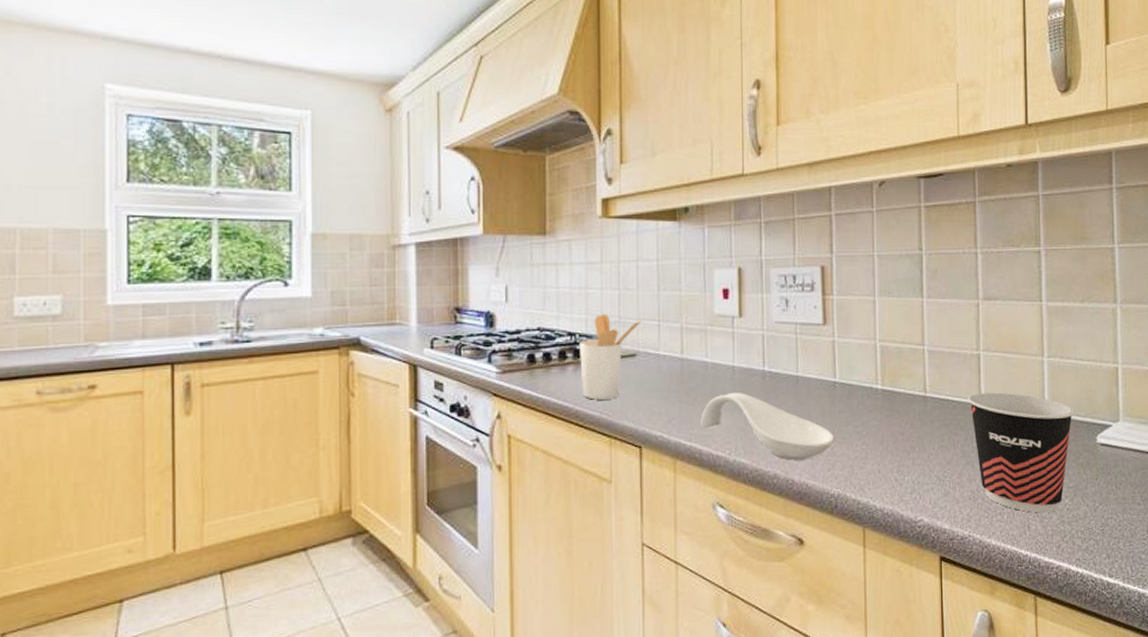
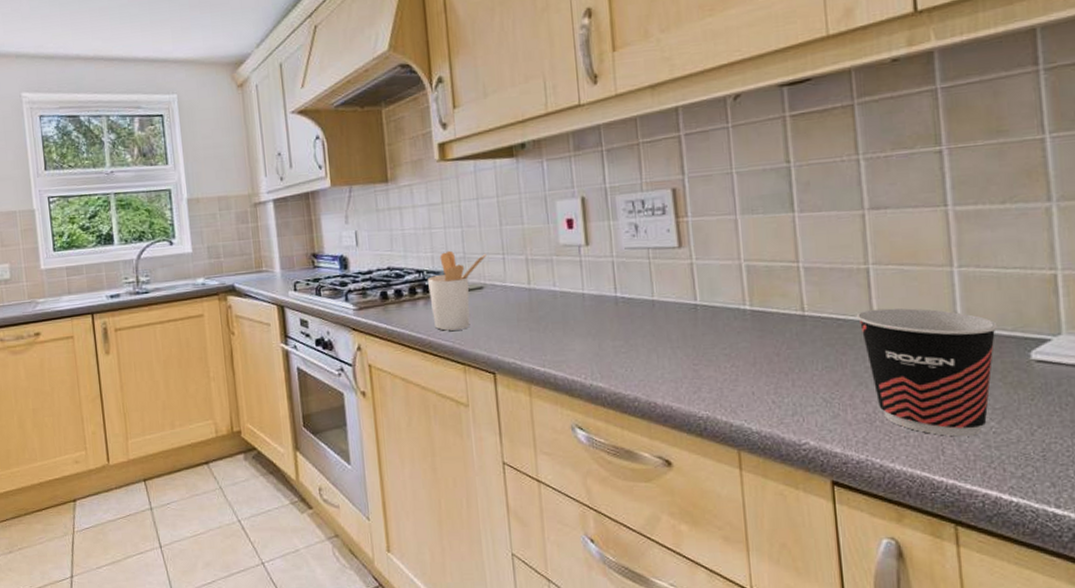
spoon rest: present [701,393,835,460] -> none [553,319,700,384]

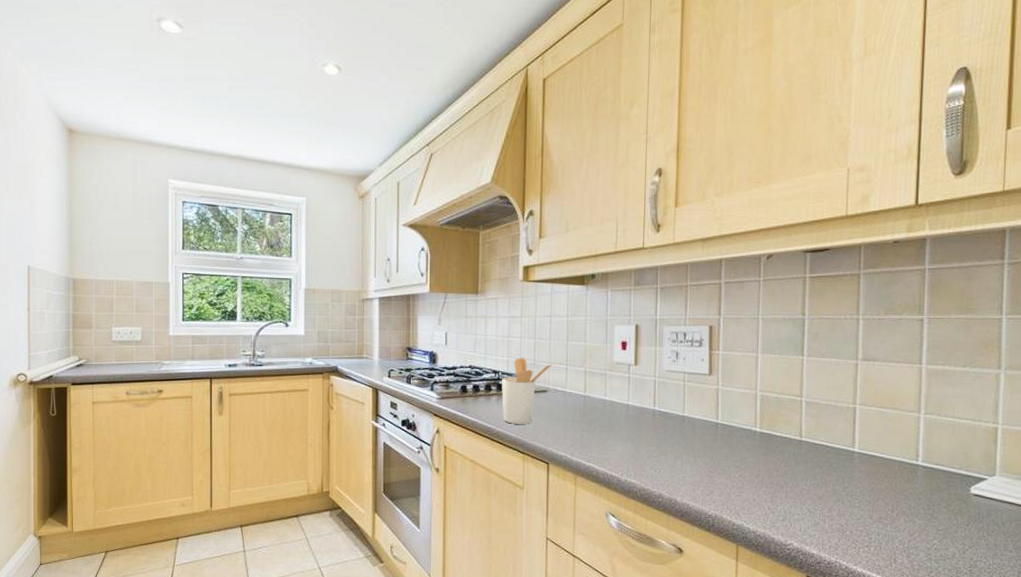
cup: present [856,308,999,437] -> none [841,441,950,550]

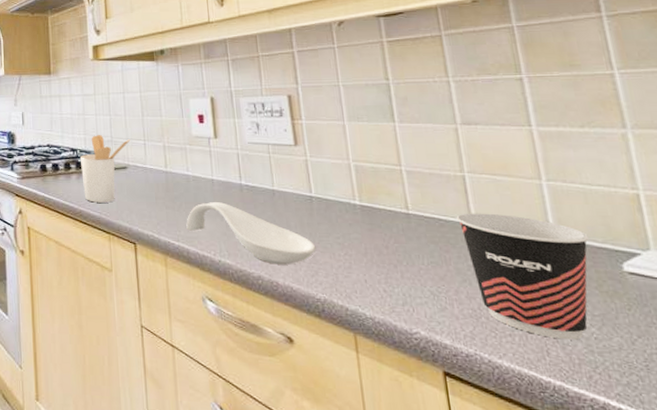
spoon rest: none [598,426,715,485] -> present [186,202,316,265]
cup: none [841,441,950,550] -> present [456,213,590,340]

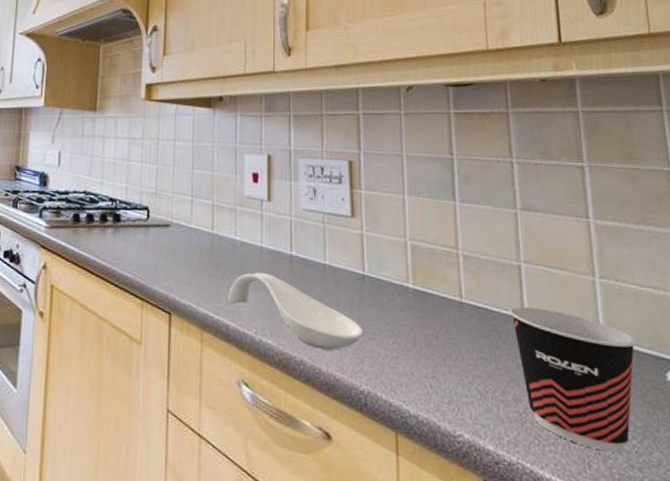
utensil holder: present [80,134,130,203] -> none [119,184,176,264]

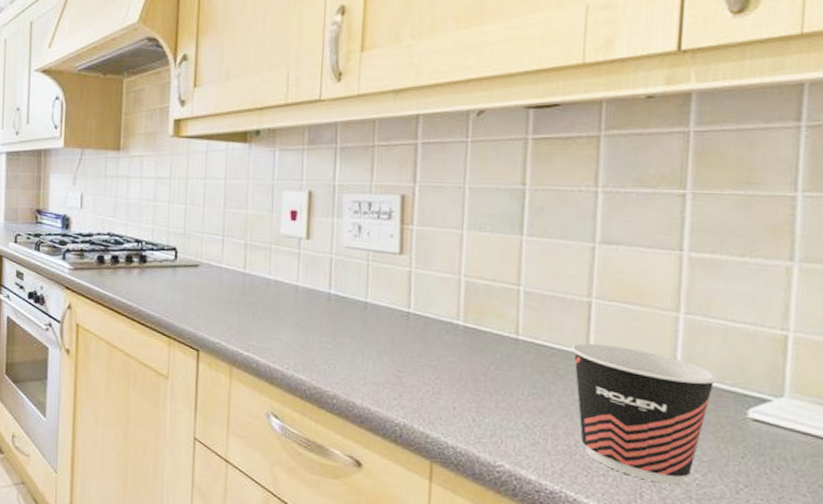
spoon rest: present [228,273,364,350] -> none [259,311,405,385]

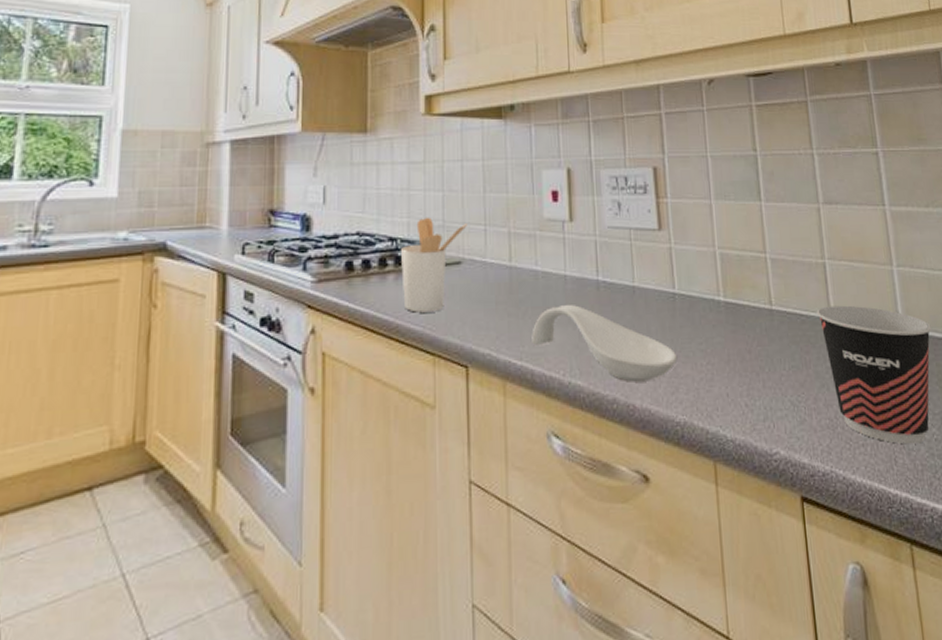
utensil holder: none [145,225,206,304] -> present [401,217,467,313]
spoon rest: none [259,311,405,385] -> present [531,305,678,382]

